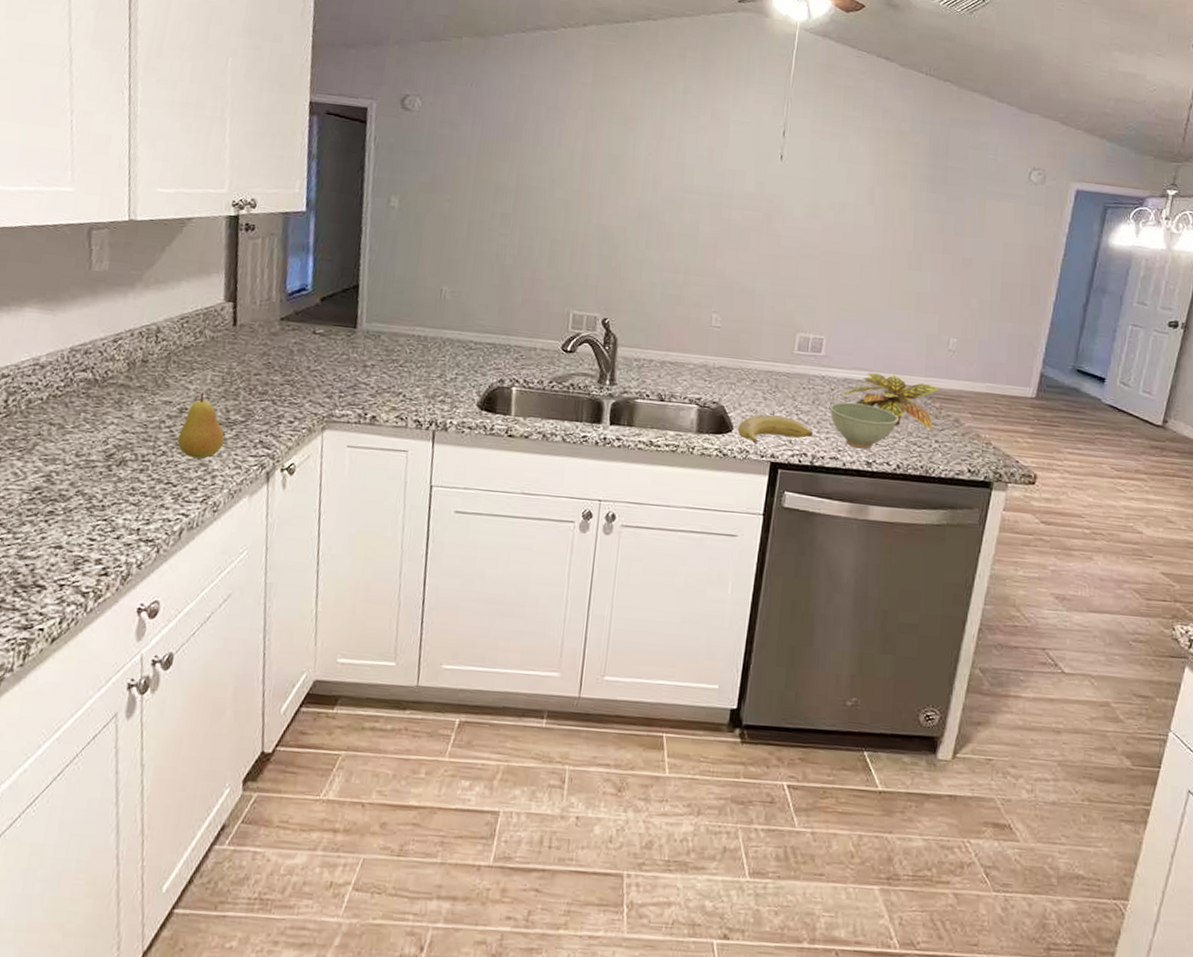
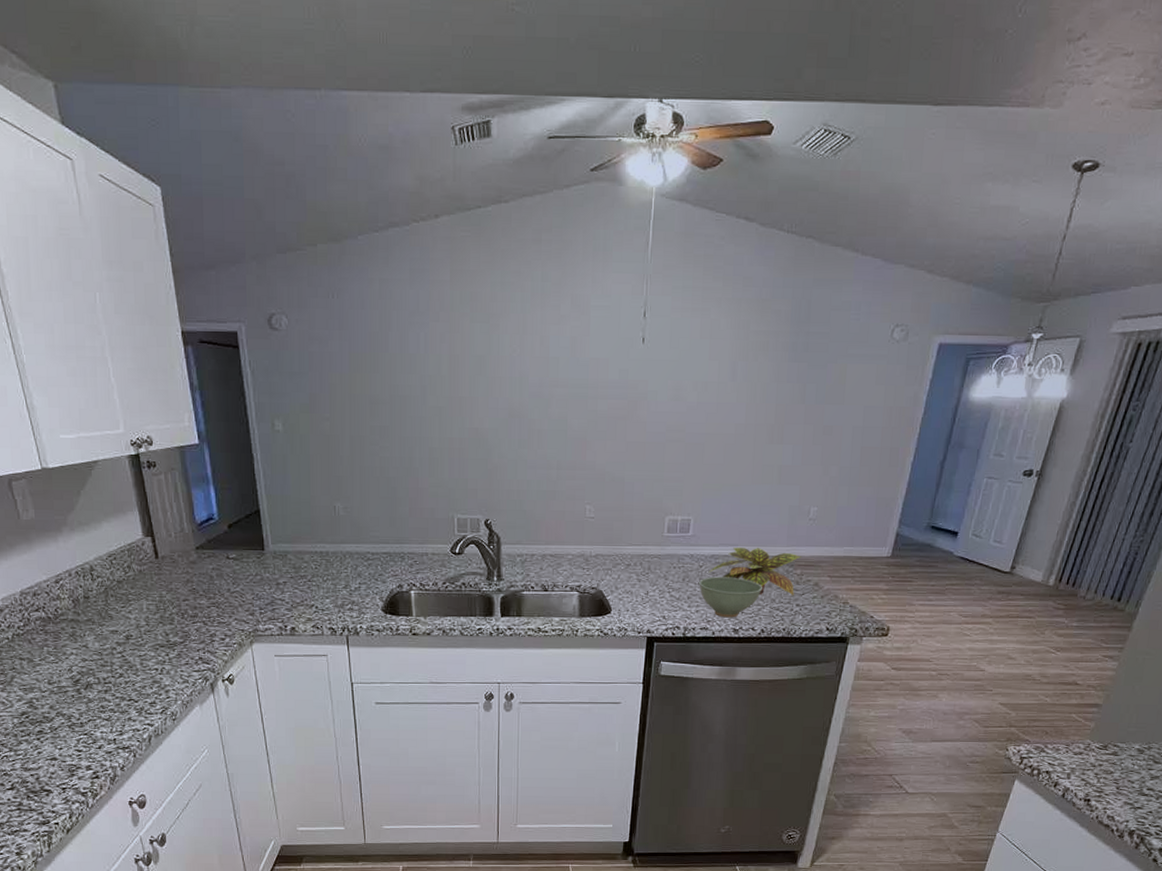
fruit: present [177,392,225,459] -> none [130,620,170,677]
fruit: present [738,414,814,446] -> none [616,595,685,623]

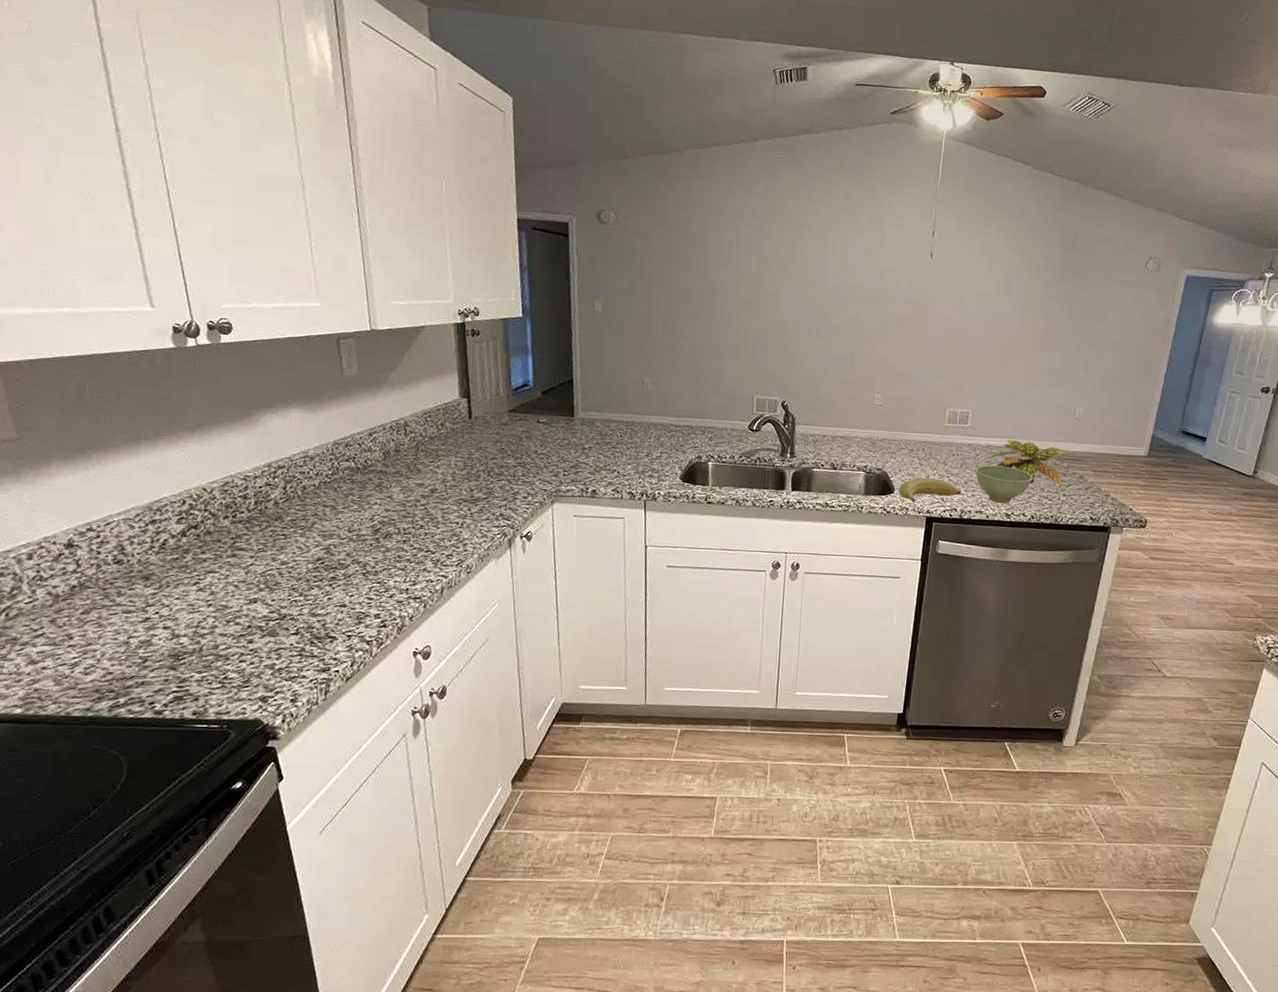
fruit: none [616,595,685,623] -> present [899,478,962,504]

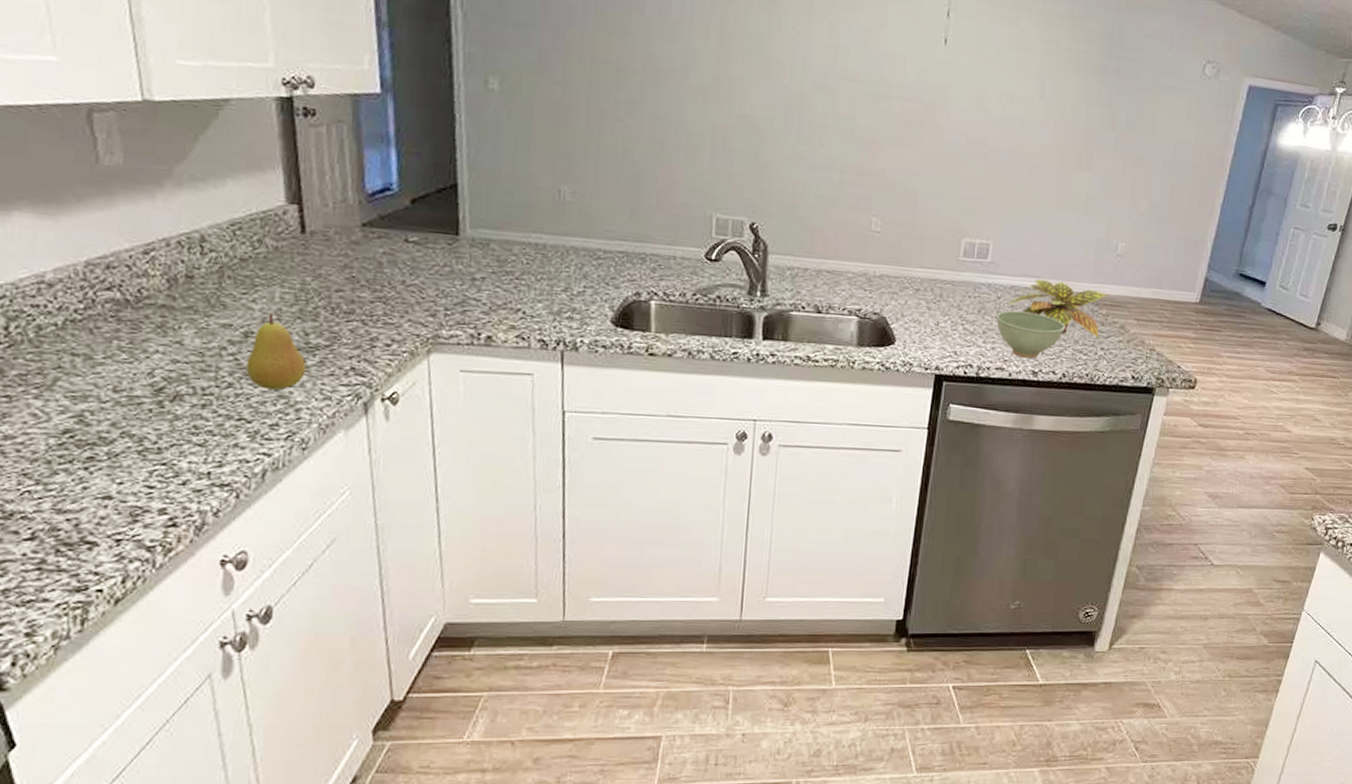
fruit: none [432,475,471,530] -> present [246,313,307,390]
fruit: present [899,478,962,504] -> none [901,325,979,358]

